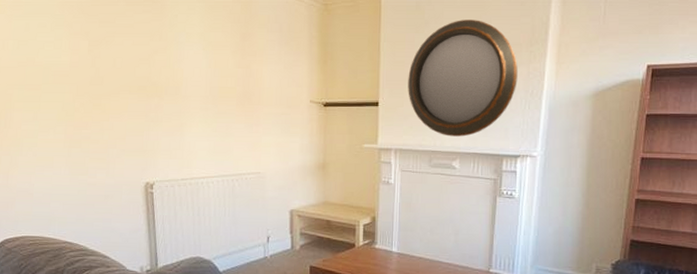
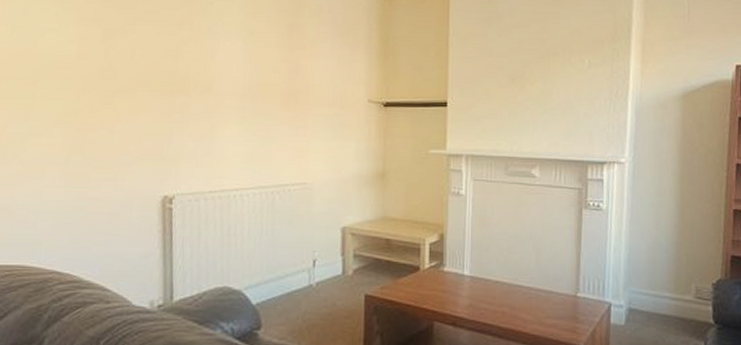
home mirror: present [408,20,518,137] -> none [480,14,601,141]

